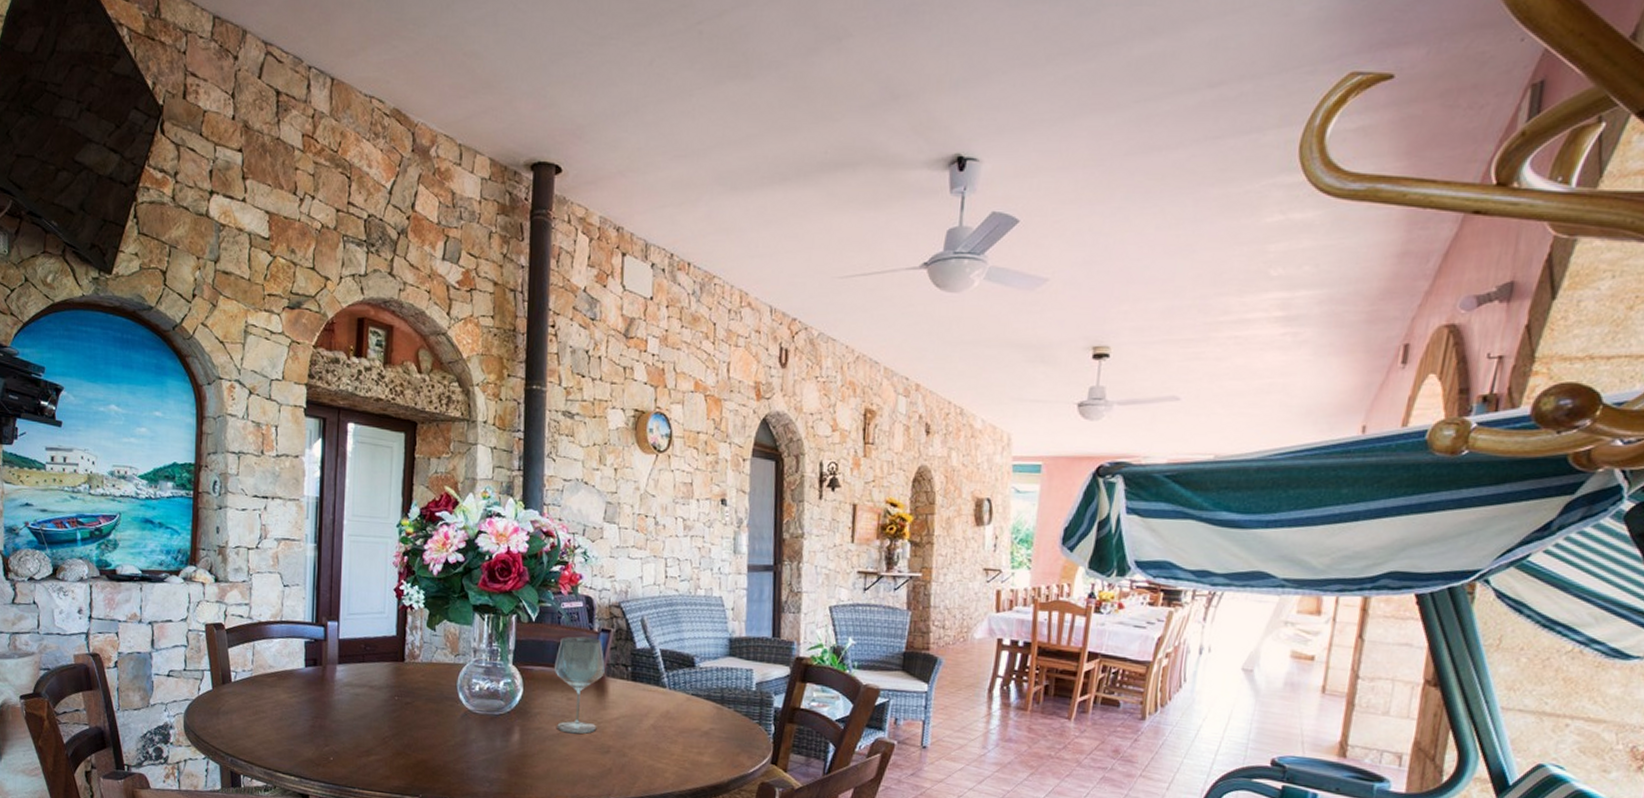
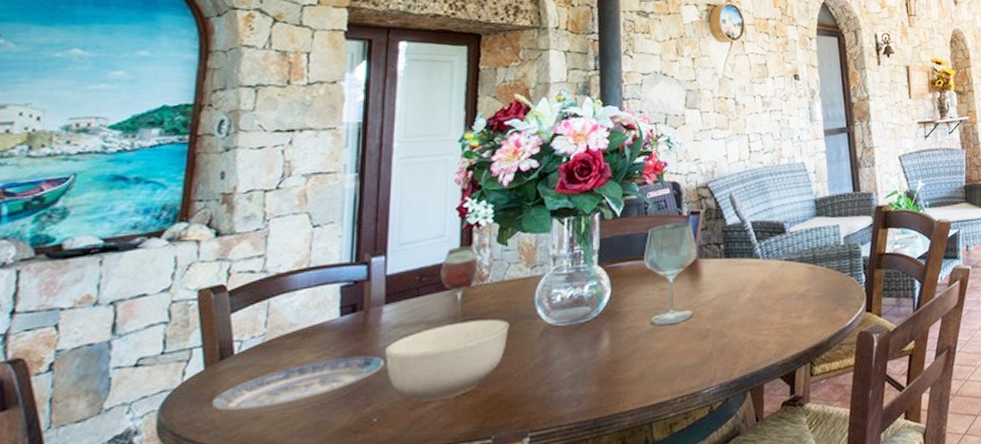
plate: none [218,701,338,737] -> present [211,355,384,417]
bowl: none [338,691,435,756] -> present [384,318,509,402]
wineglass: none [381,624,412,693] -> present [441,246,479,324]

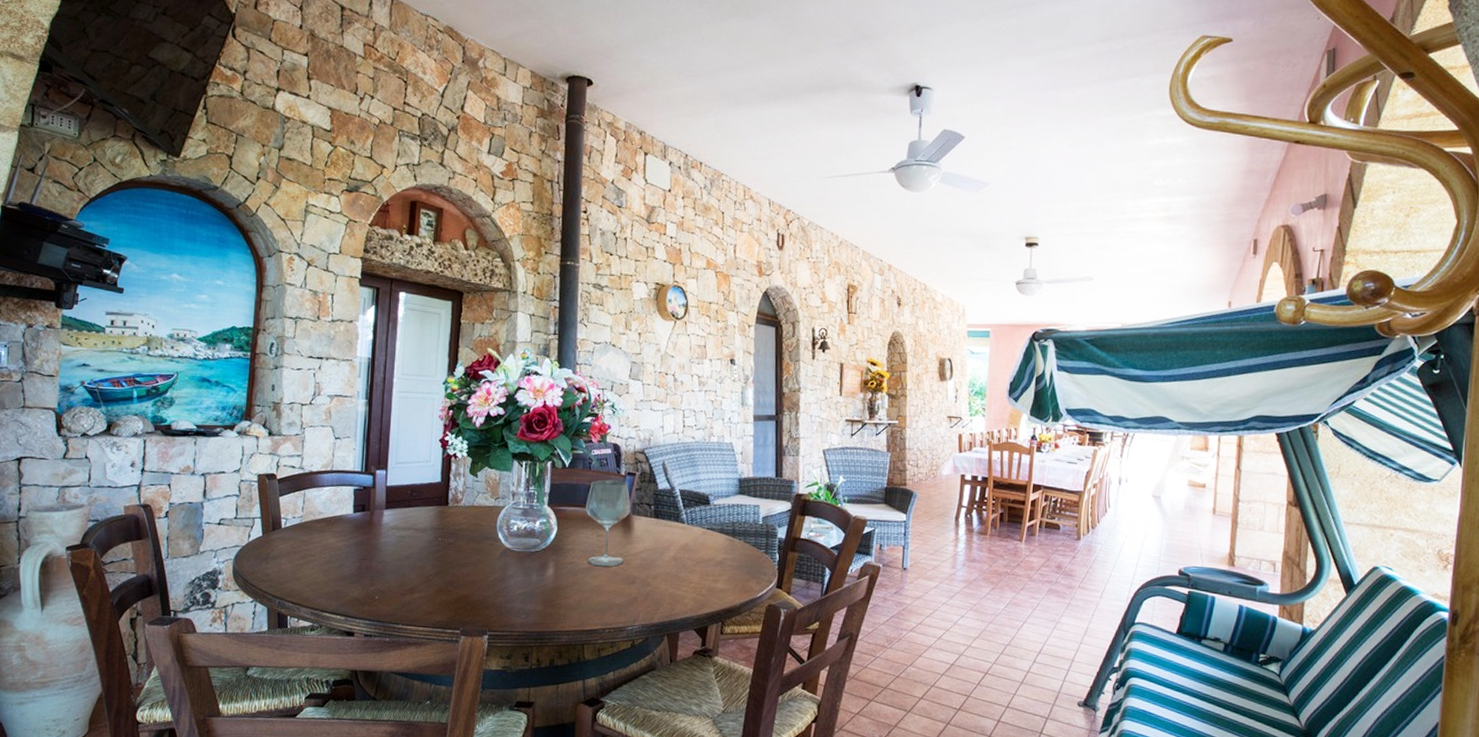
plate: present [211,355,384,417] -> none [267,544,384,579]
bowl: present [384,318,509,402] -> none [384,533,476,593]
wineglass: present [441,246,479,324] -> none [426,472,455,534]

